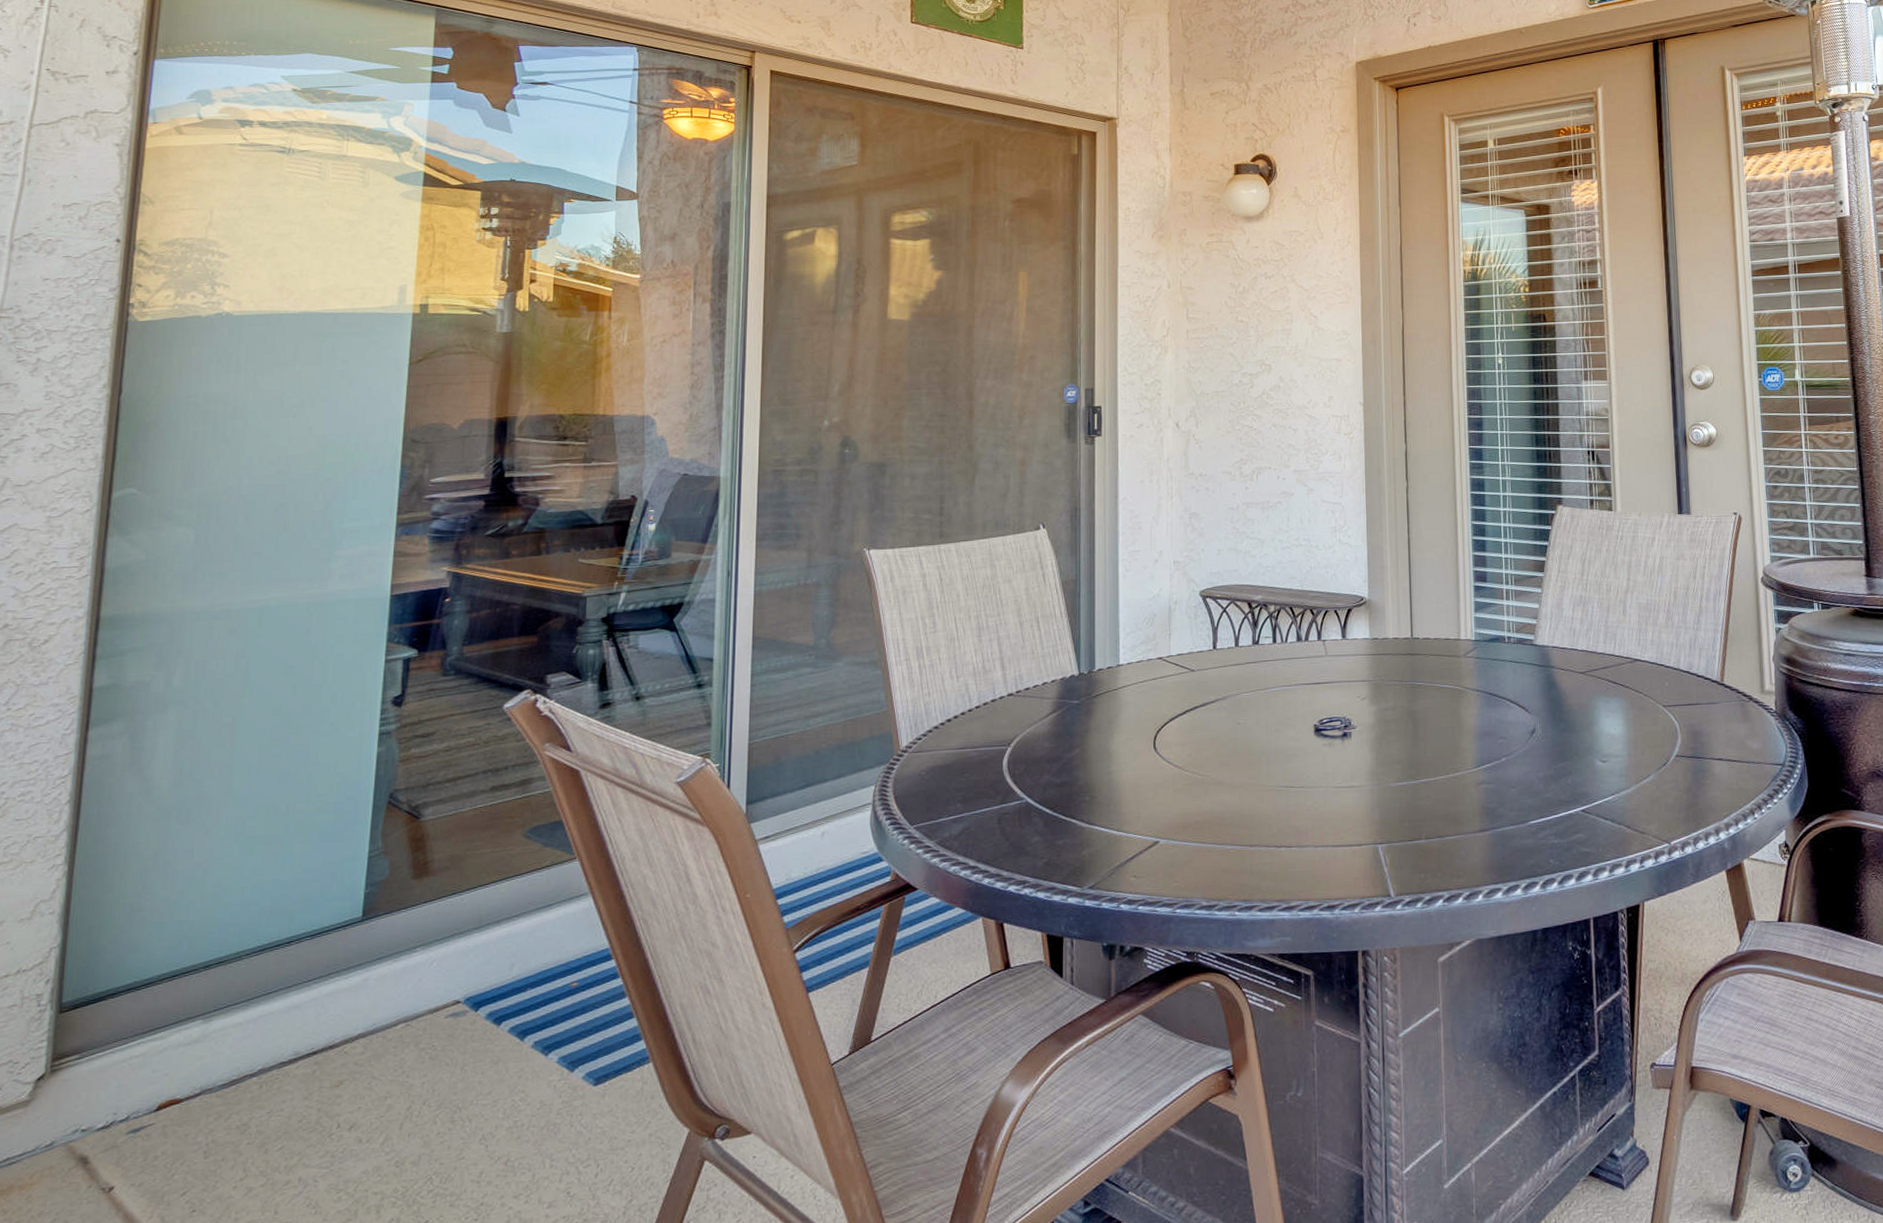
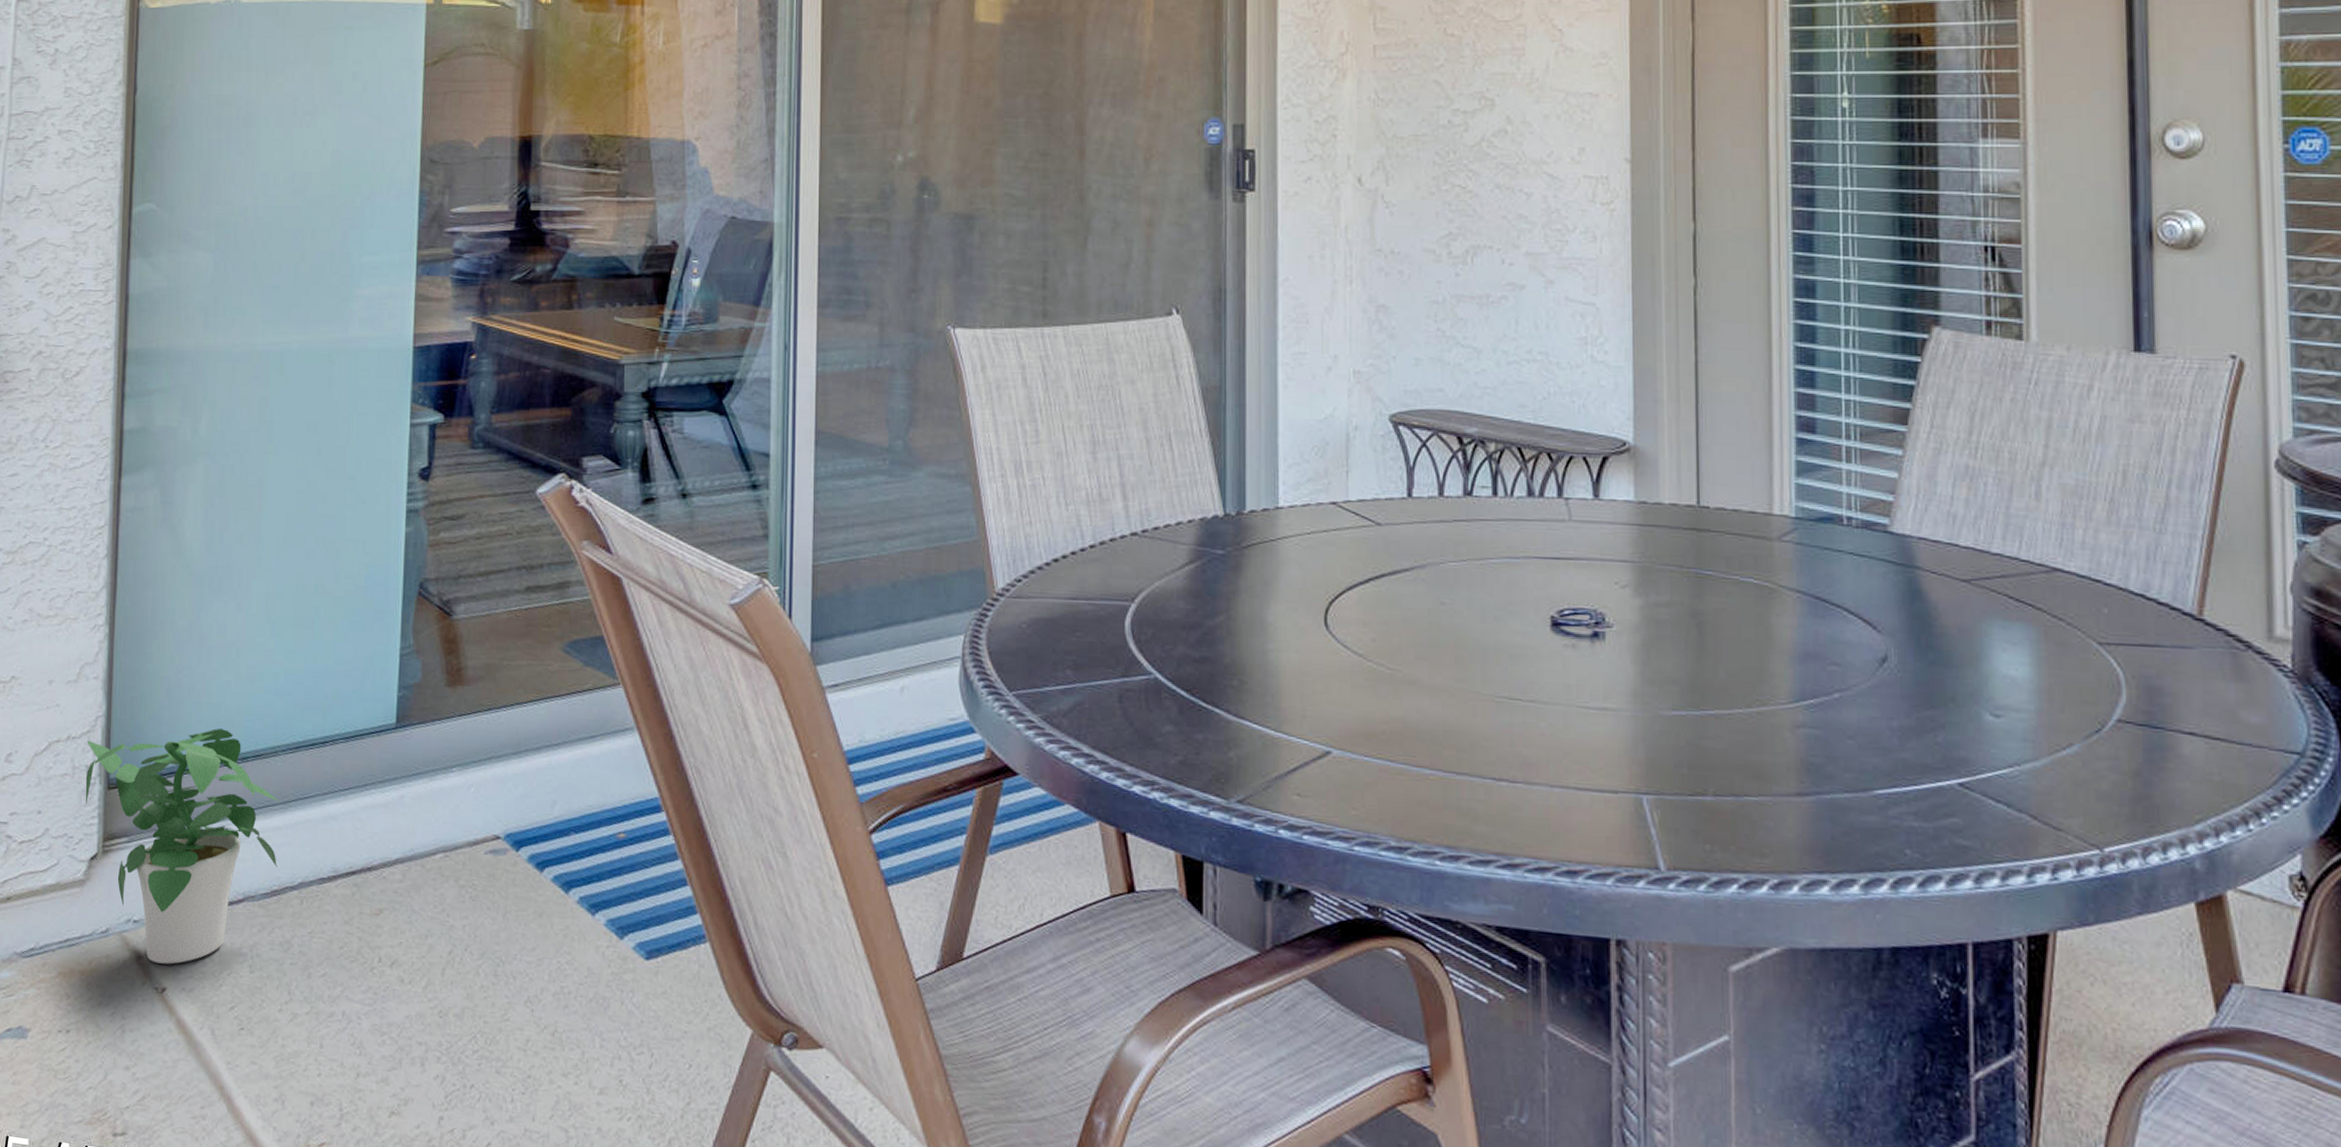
potted plant: none [33,943,242,1166] -> present [85,728,279,965]

